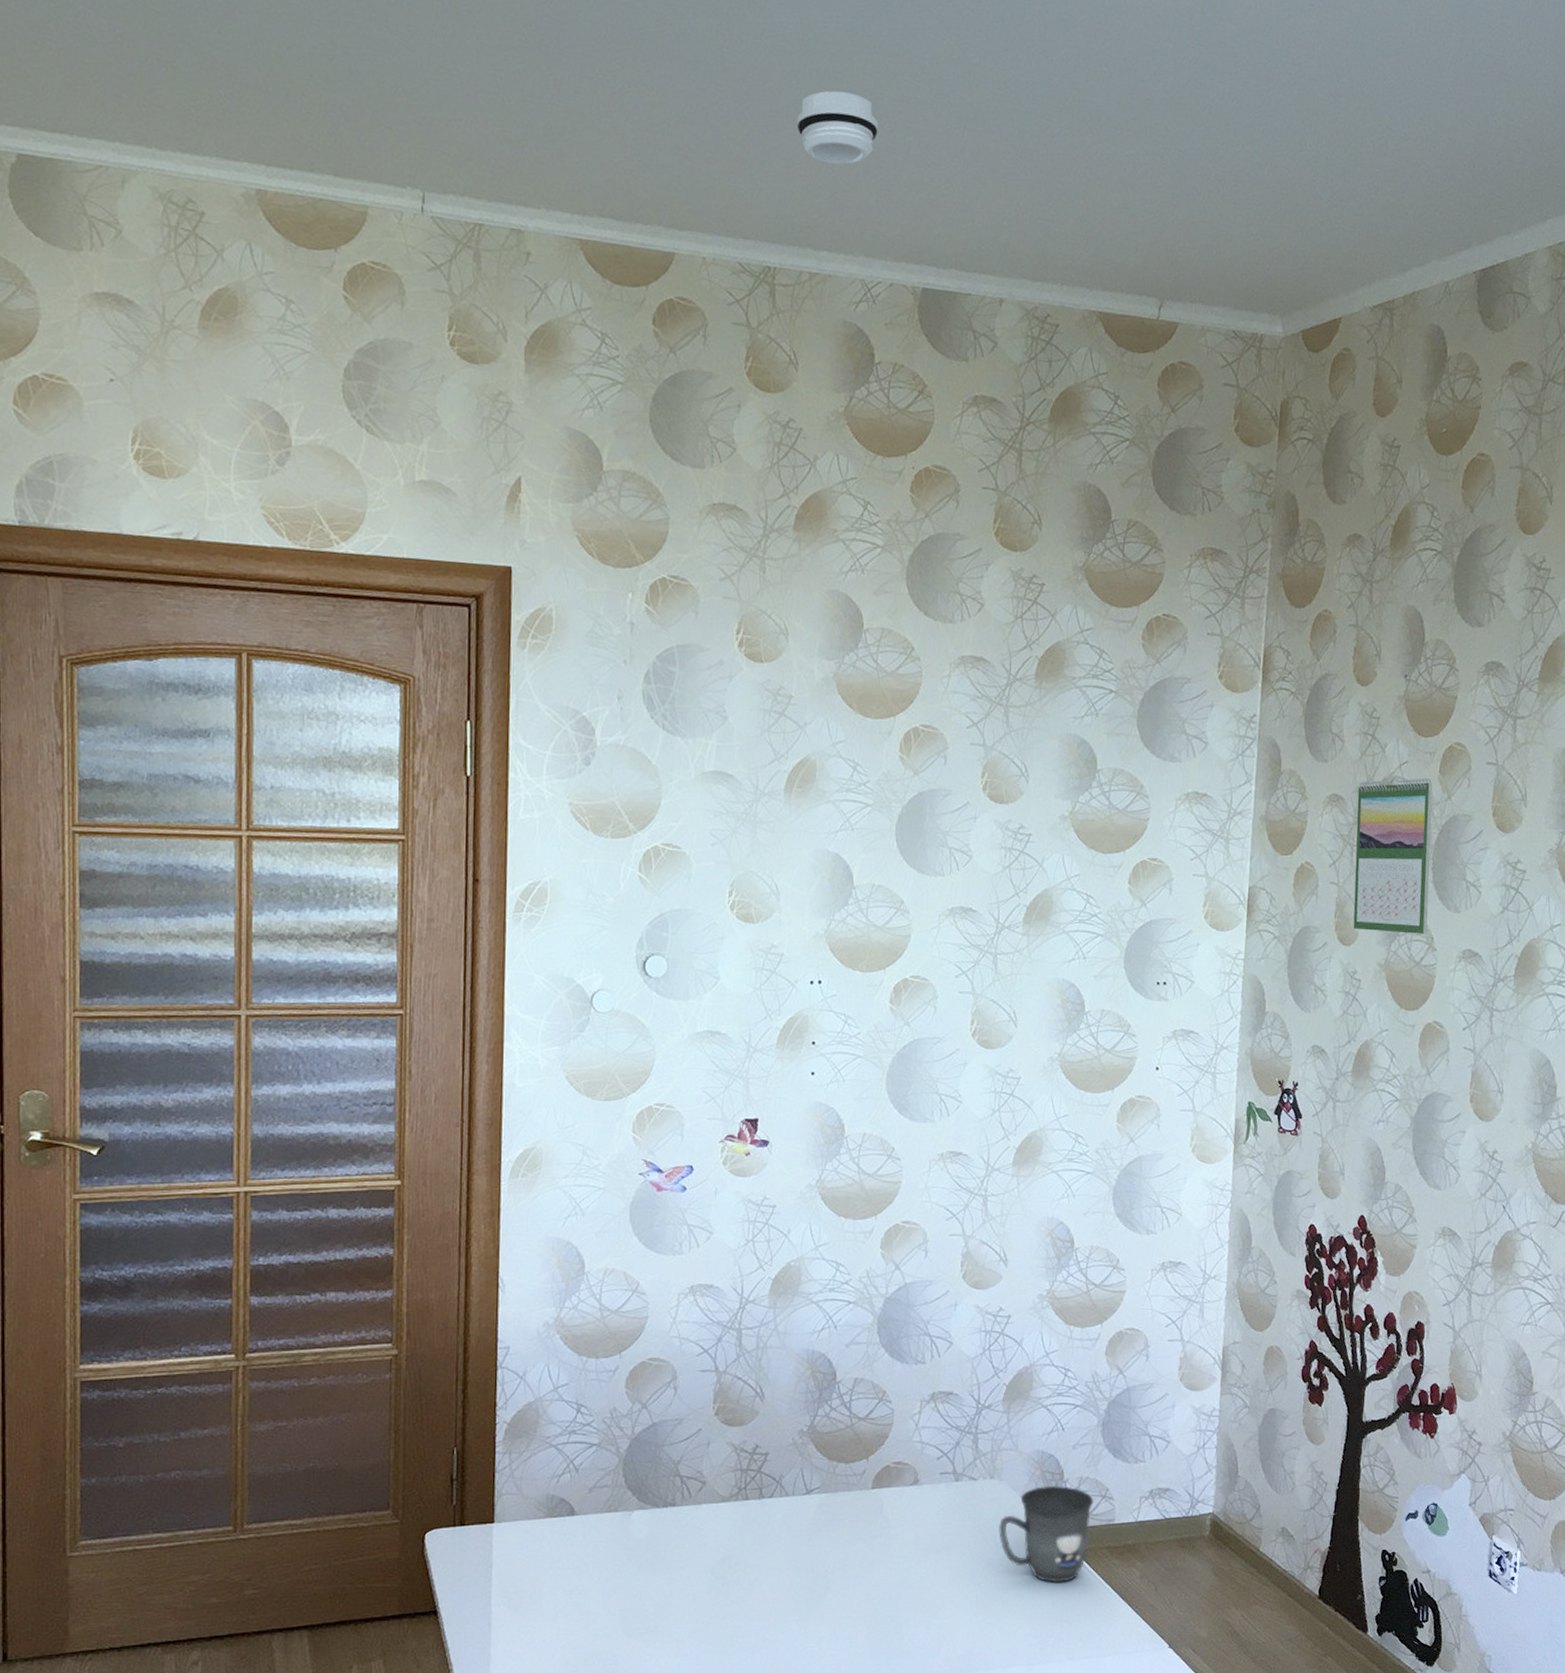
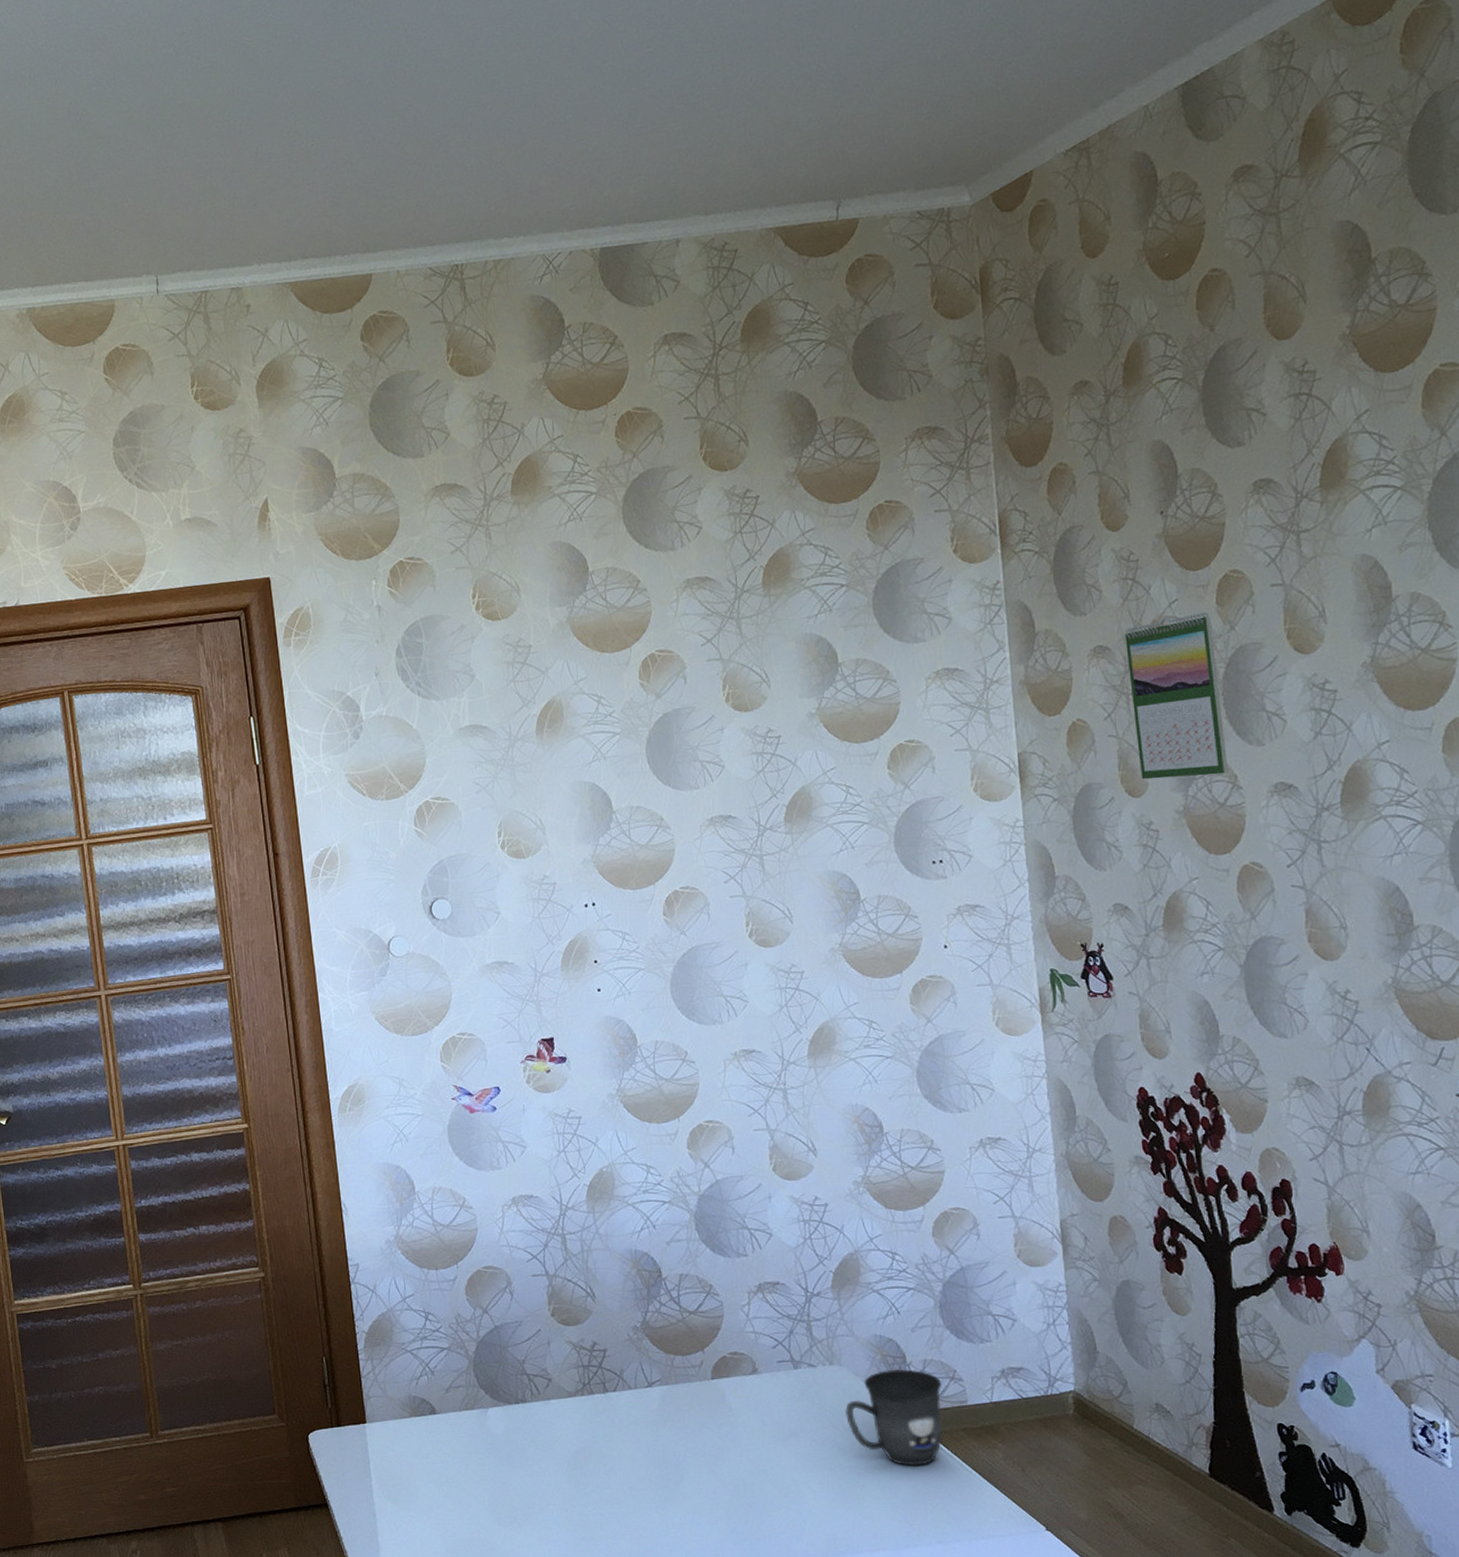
smoke detector: present [796,90,878,165] -> none [463,90,539,160]

